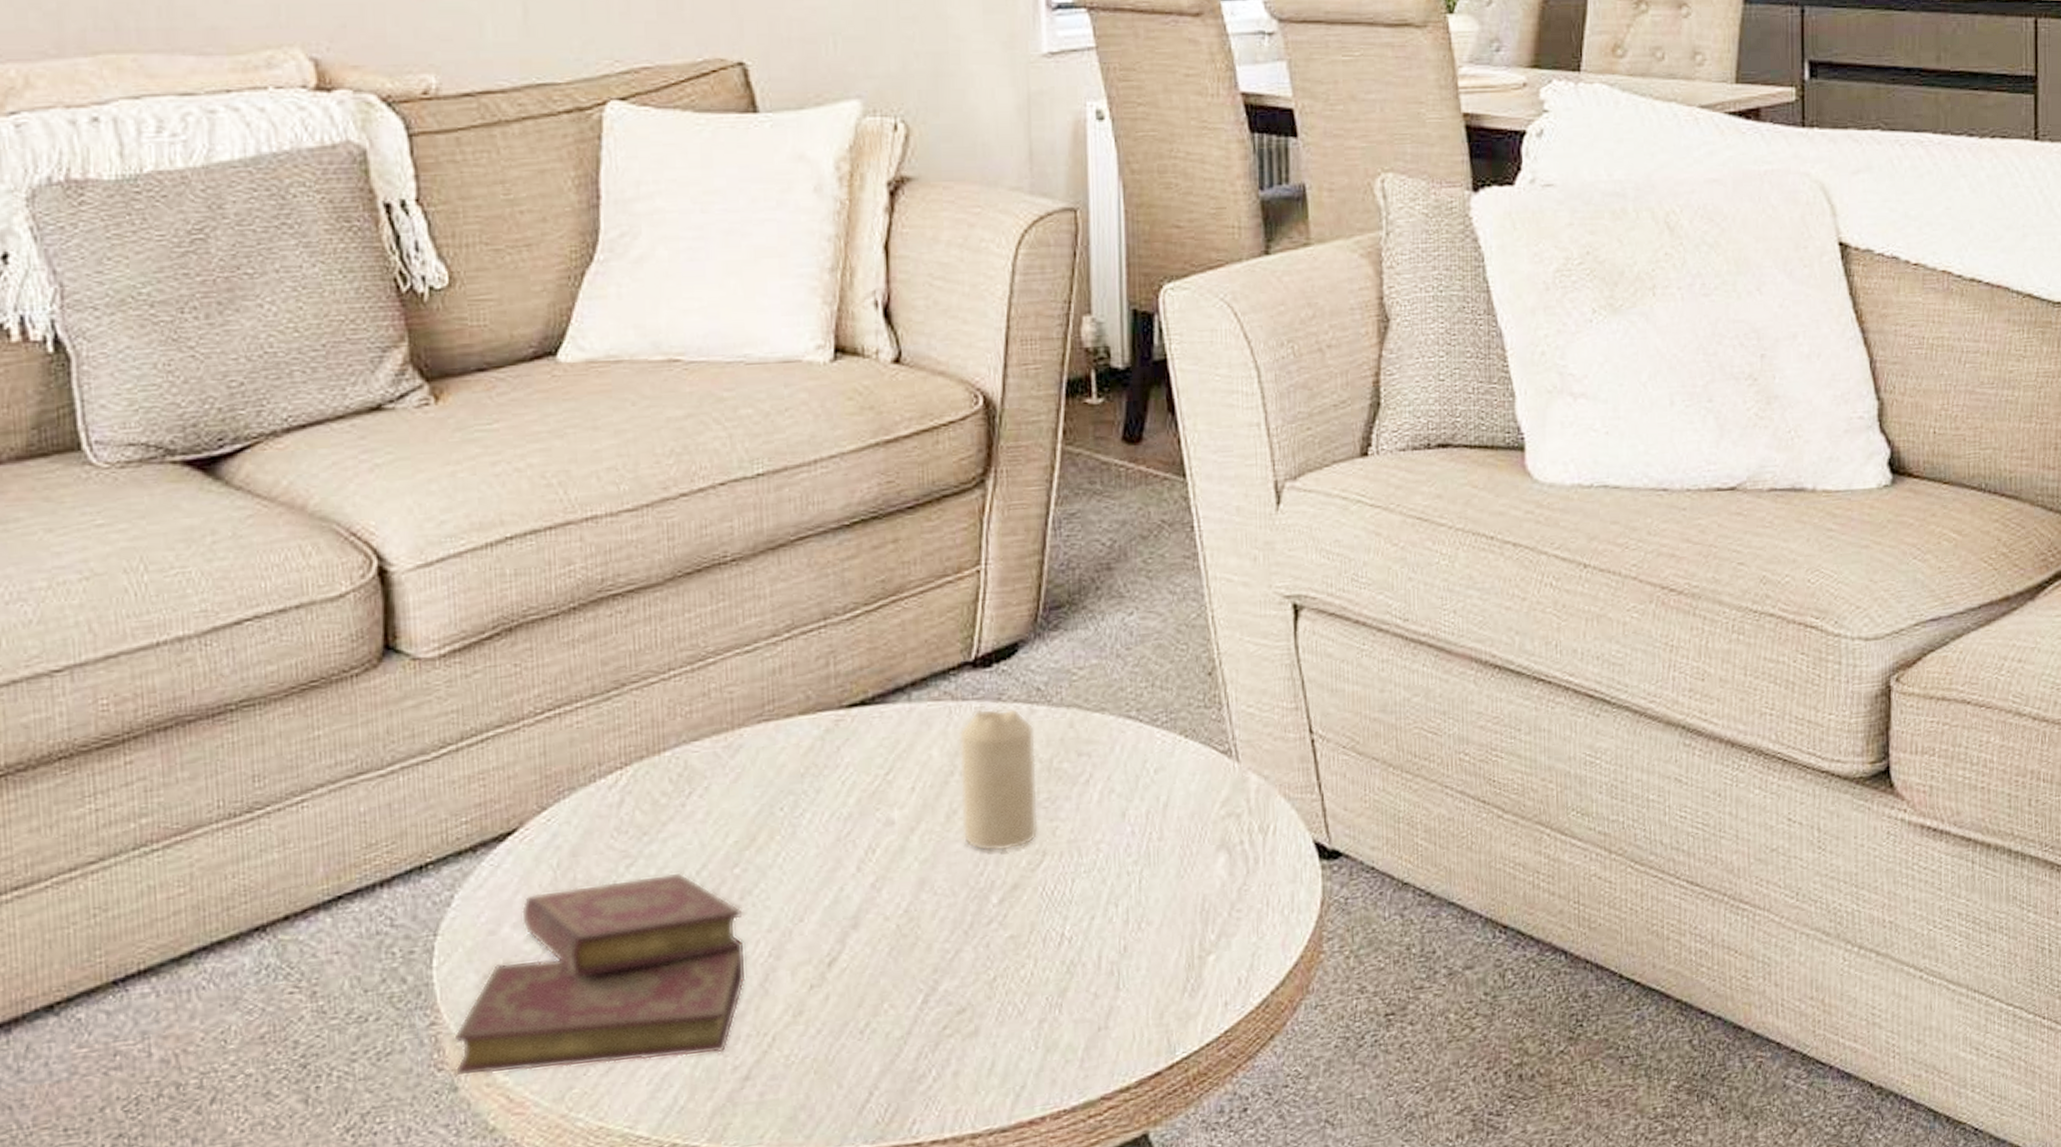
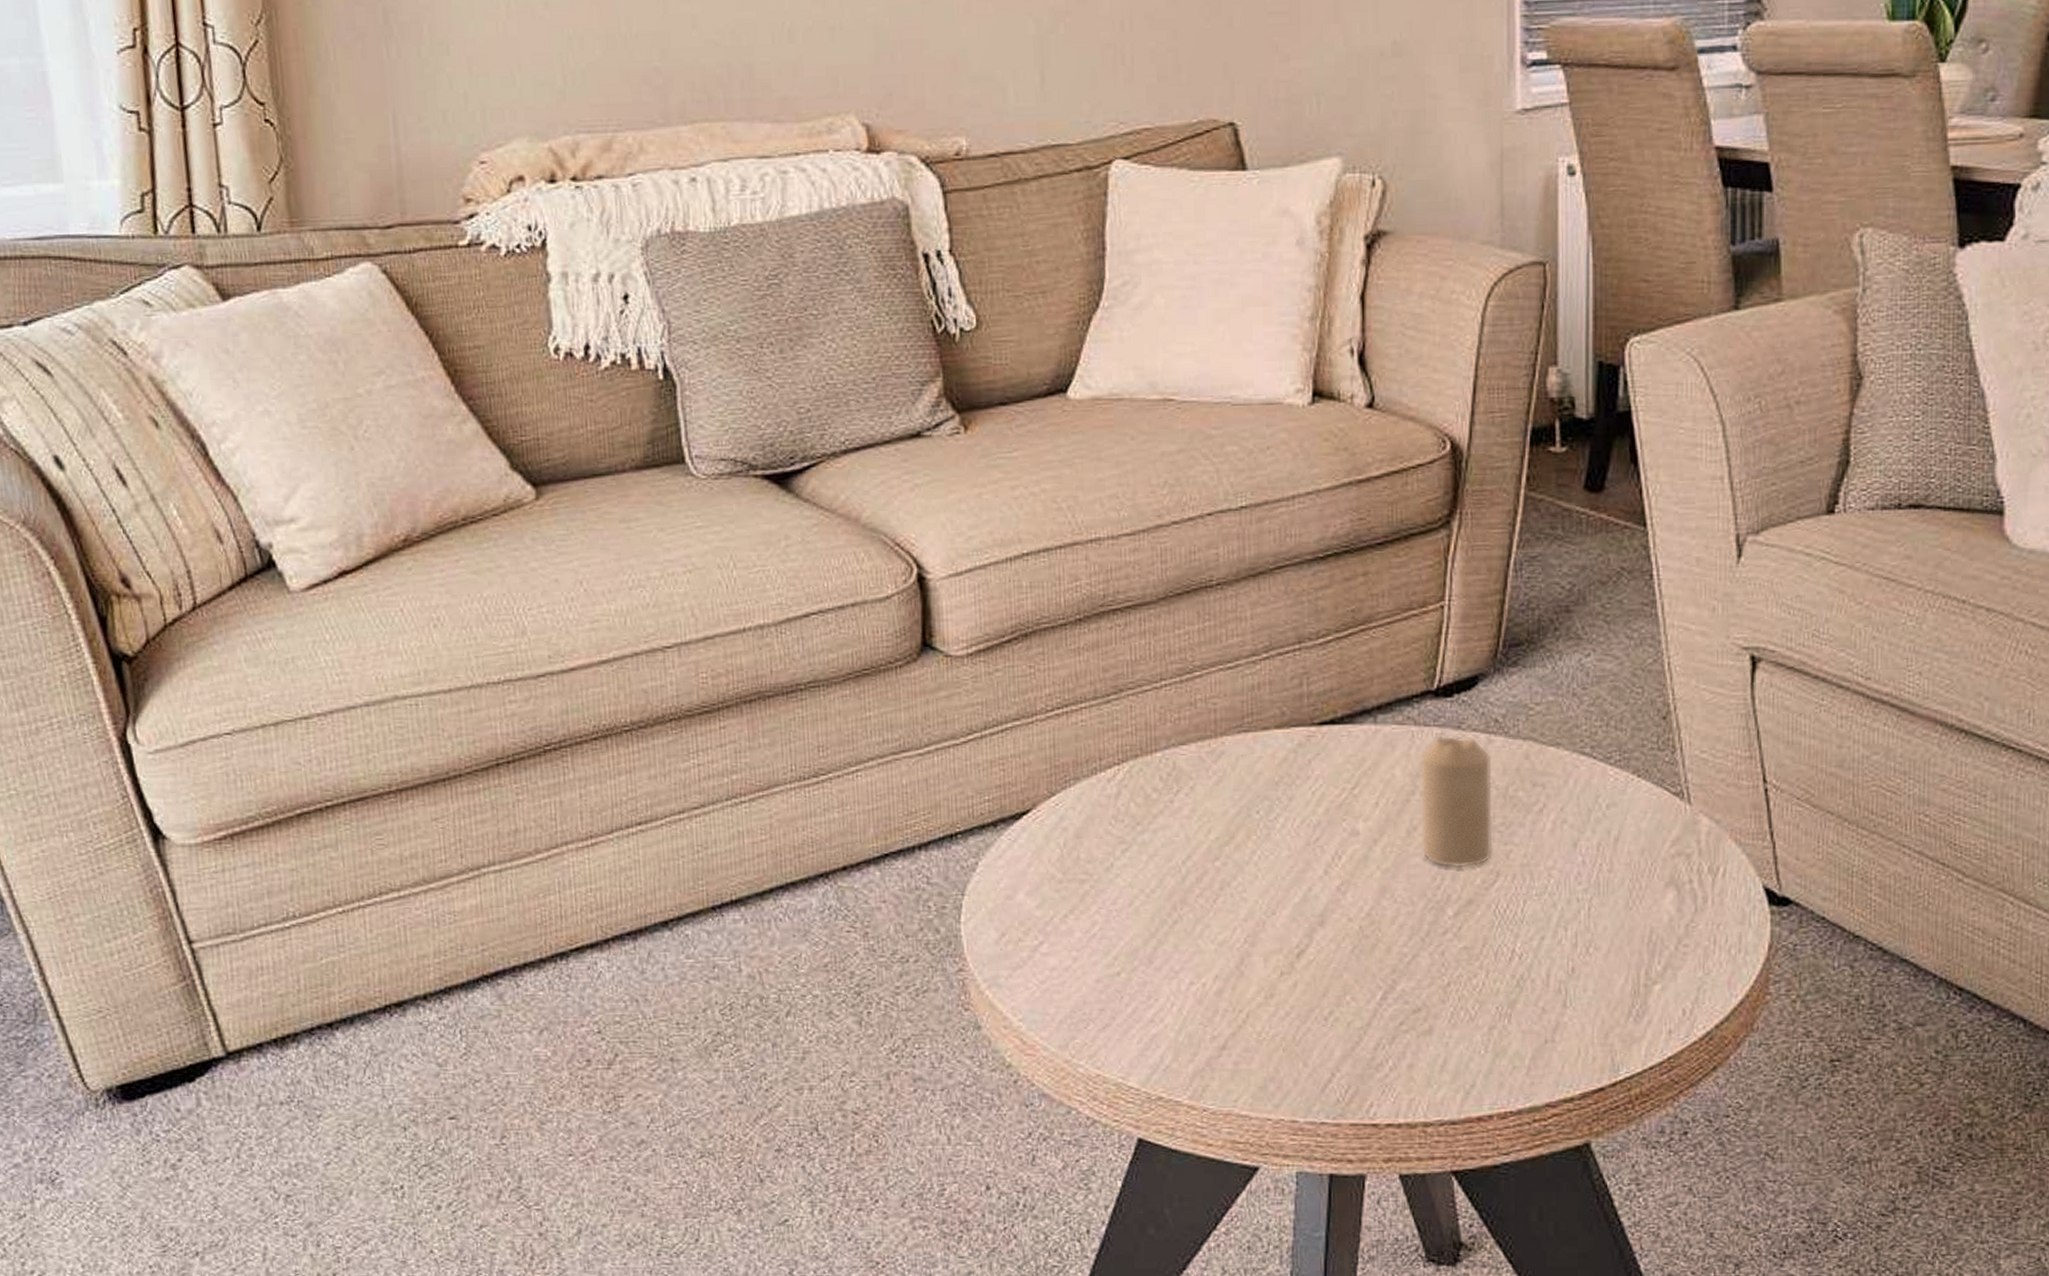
book: present [454,872,747,1077] -> none [978,860,1225,1023]

